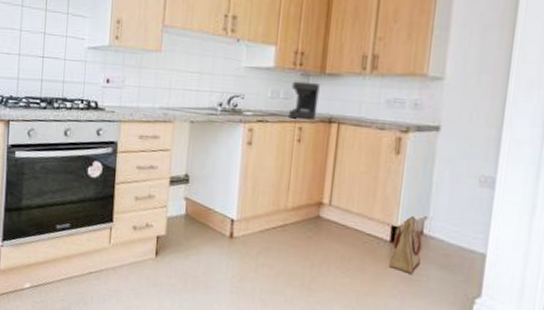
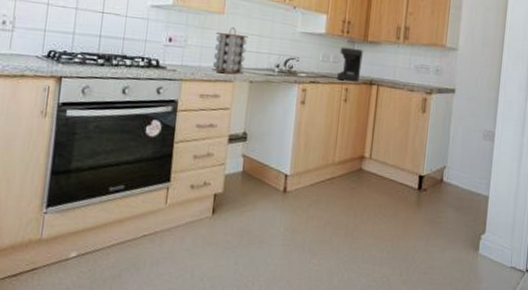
spice rack: none [150,64,188,115] -> present [211,26,249,75]
shopping bag: present [388,216,422,274] -> none [416,166,442,217]

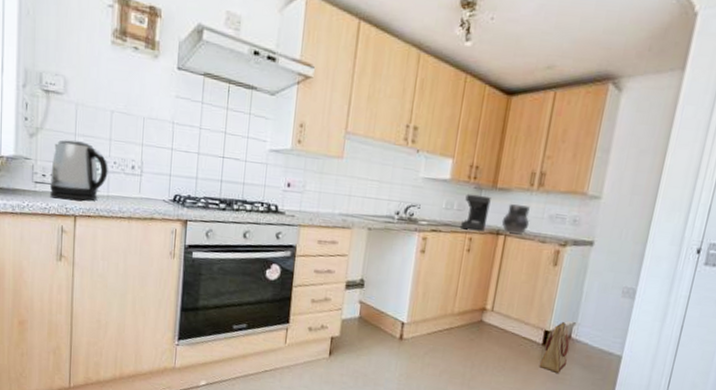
spice rack: present [211,26,249,75] -> none [330,172,368,222]
ceramic jug: none [374,56,399,84] -> present [501,204,530,235]
shopping bag: none [416,166,442,217] -> present [539,322,570,373]

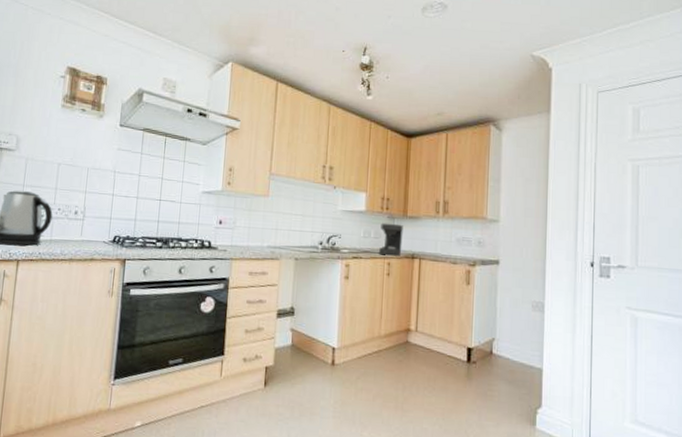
ceramic jug: present [501,204,530,235] -> none [415,230,440,258]
shopping bag: present [539,322,570,373] -> none [467,338,492,390]

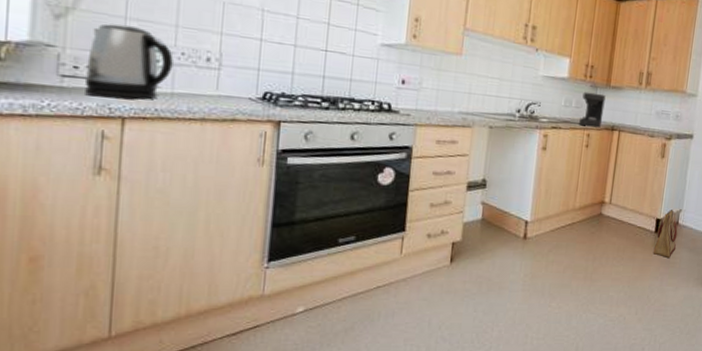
shopping bag: none [467,338,492,390] -> present [653,210,678,258]

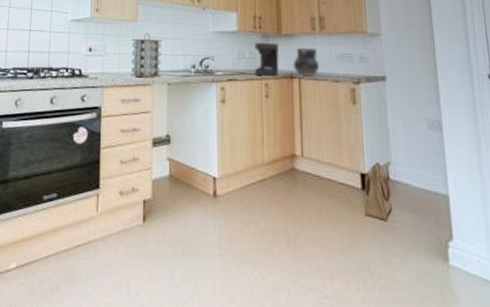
spice rack: none [449,69,488,120] -> present [130,32,163,78]
ceramic jug: none [615,101,640,130] -> present [293,48,320,76]

